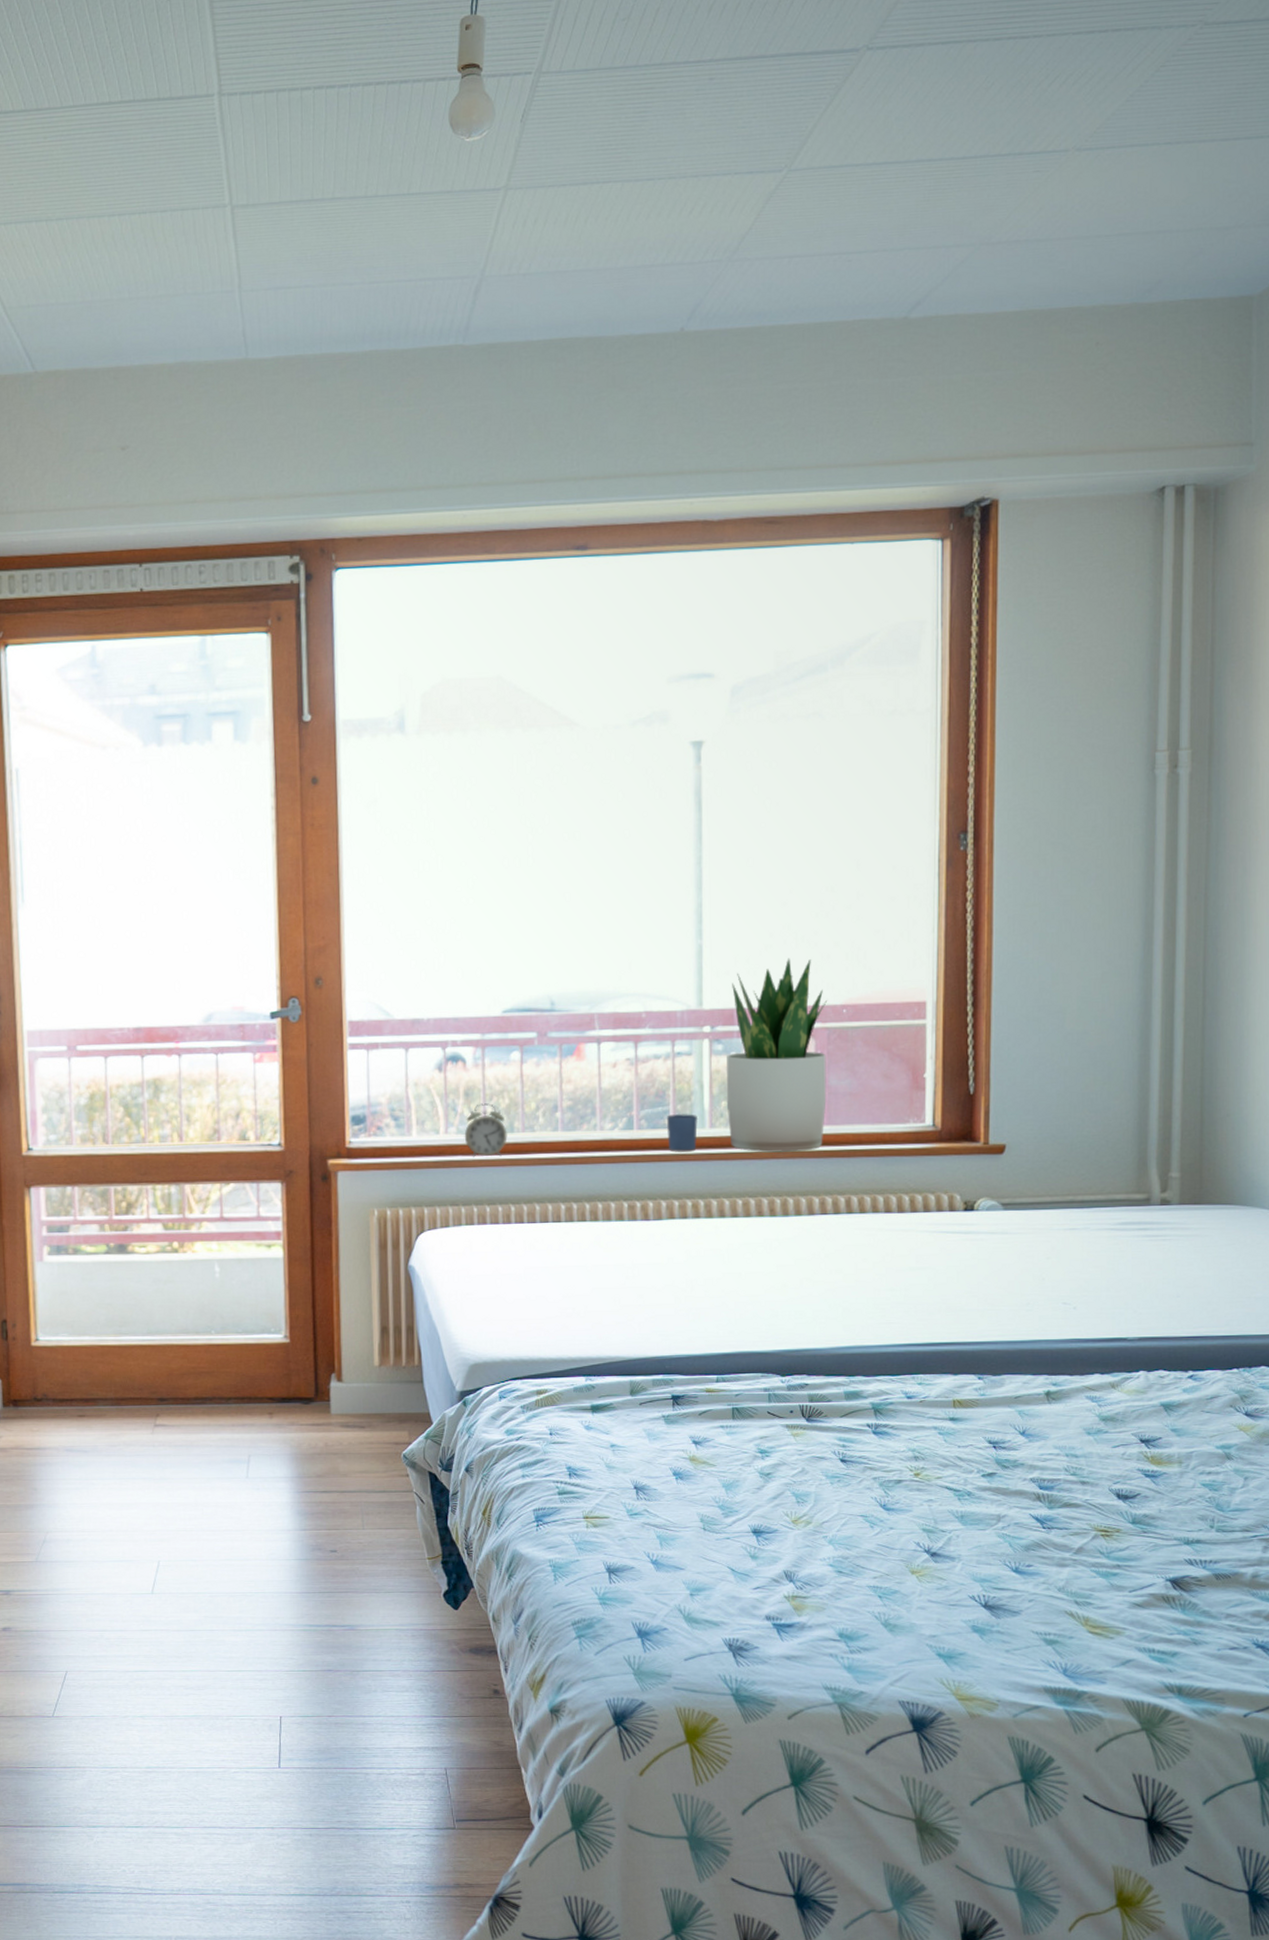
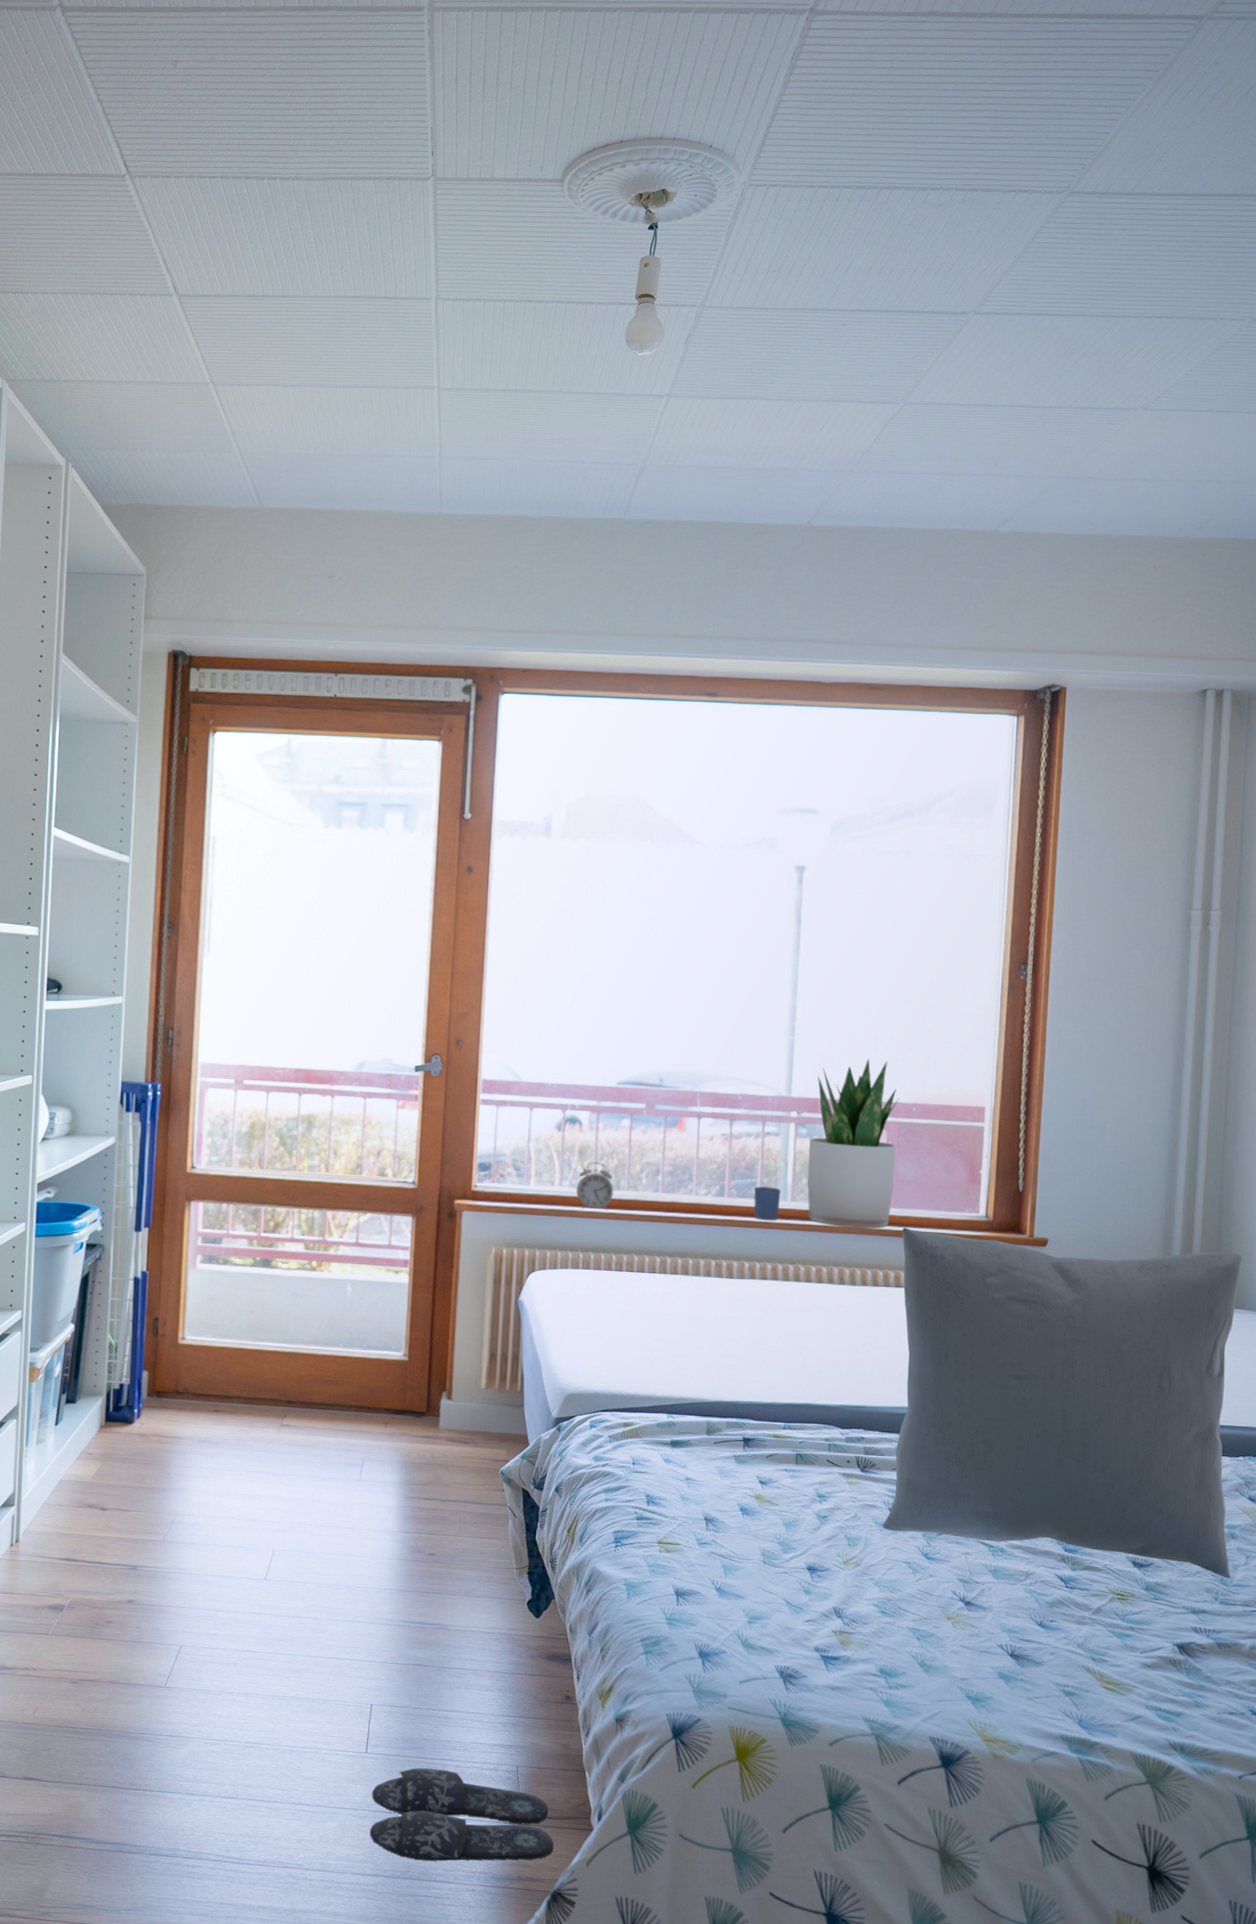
slippers: none [289,1779,492,1875] -> present [369,1768,554,1861]
pillow: none [833,1141,1229,1503] -> present [882,1227,1242,1579]

